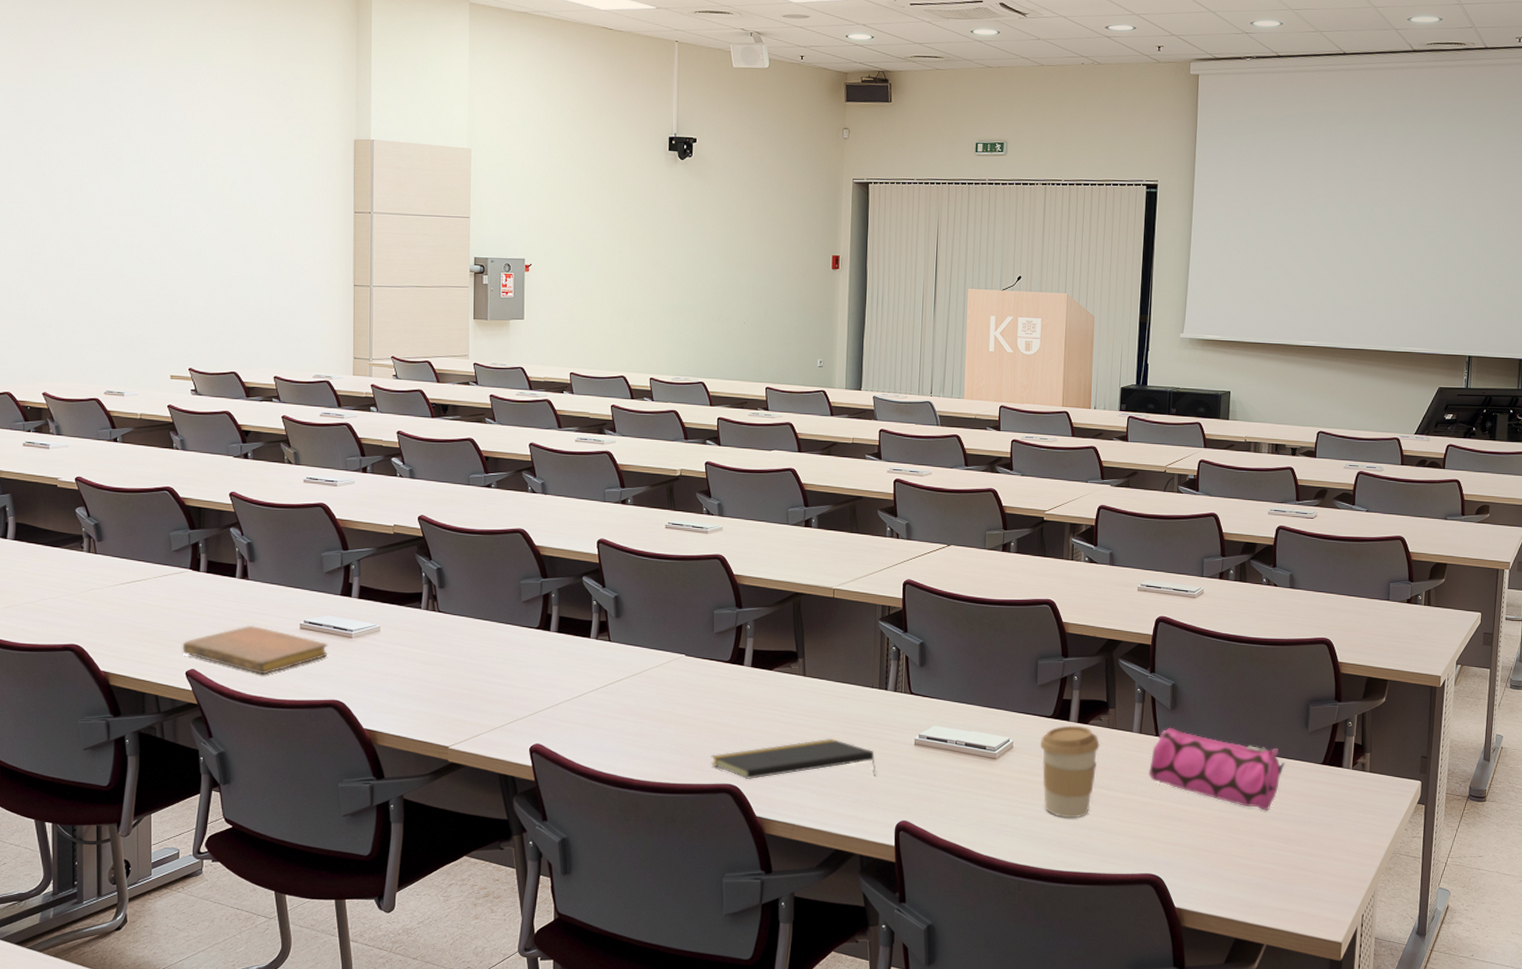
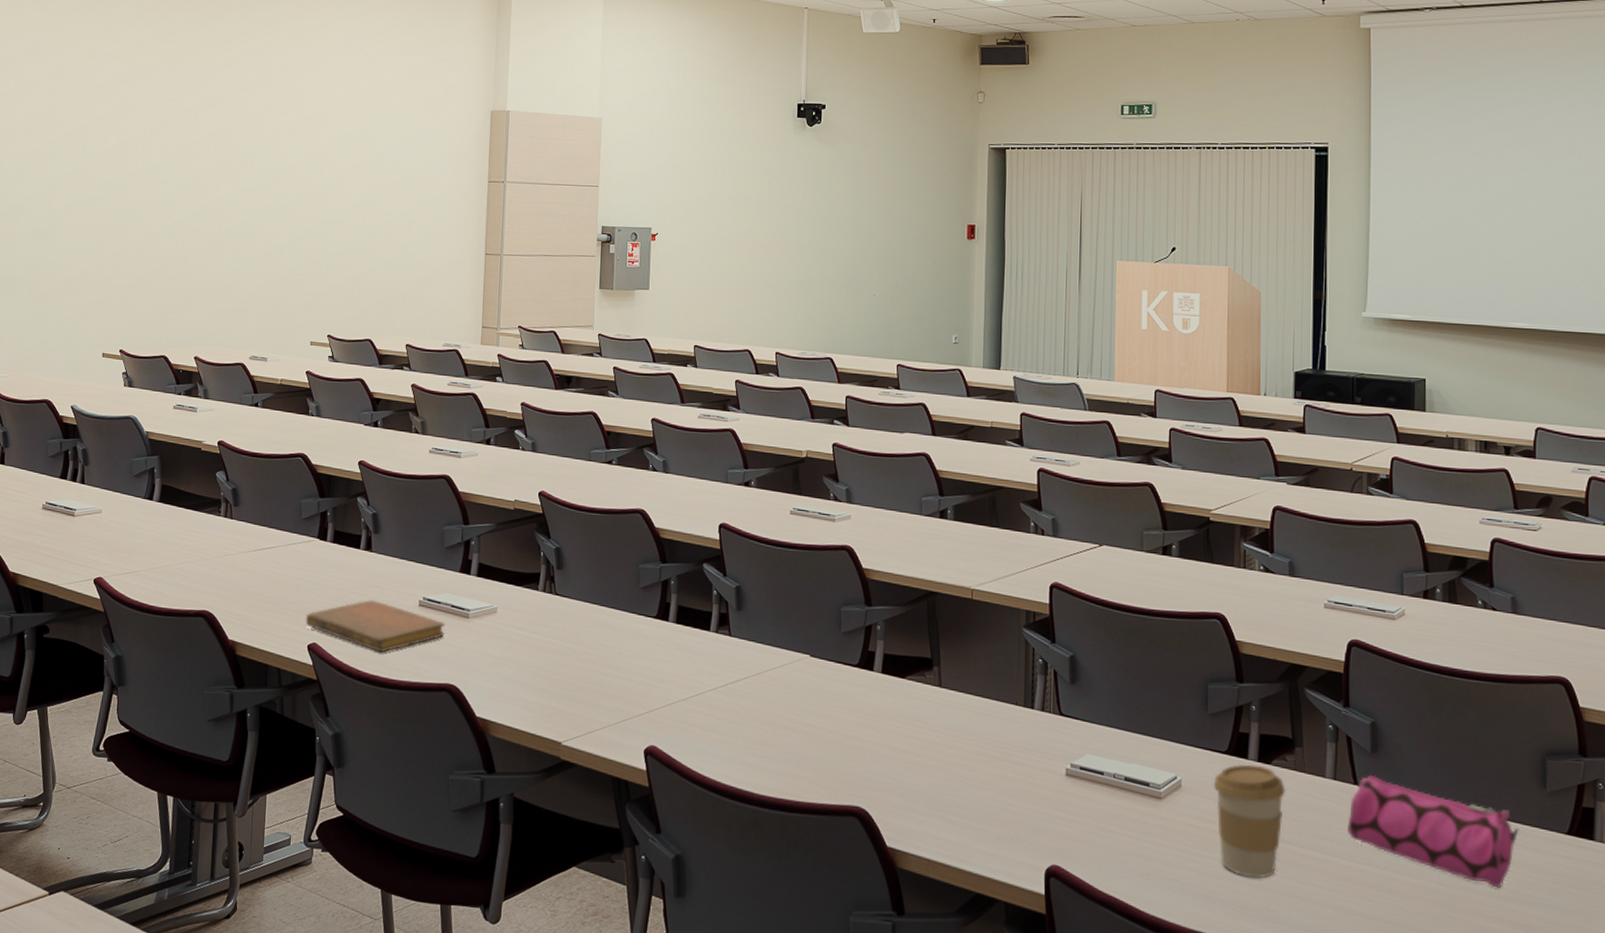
notepad: present [711,738,876,779] -> none [837,760,1022,811]

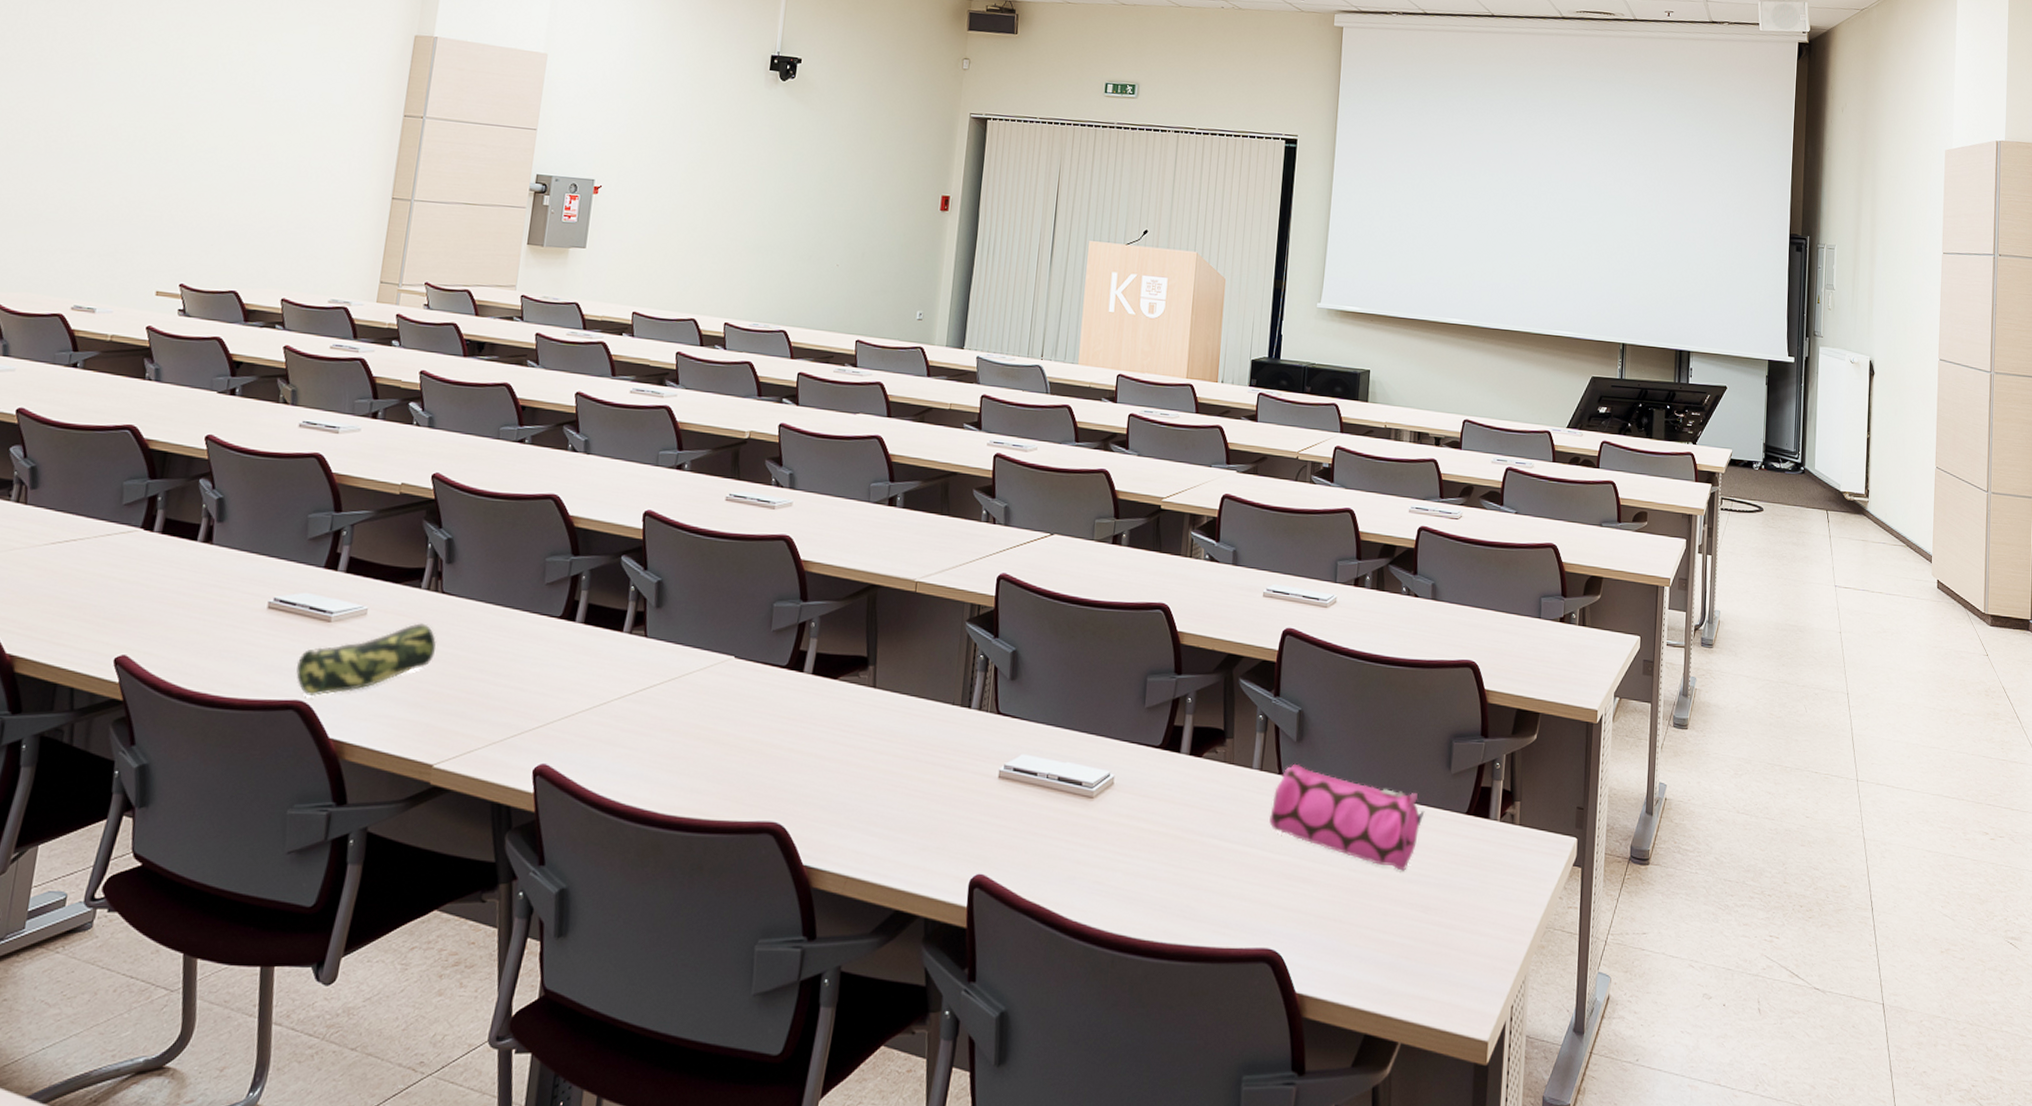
notebook: present [305,599,445,653] -> none [114,601,300,665]
pencil case: none [445,620,554,680] -> present [296,623,436,696]
coffee cup: present [1214,764,1285,878] -> none [1145,758,1214,876]

